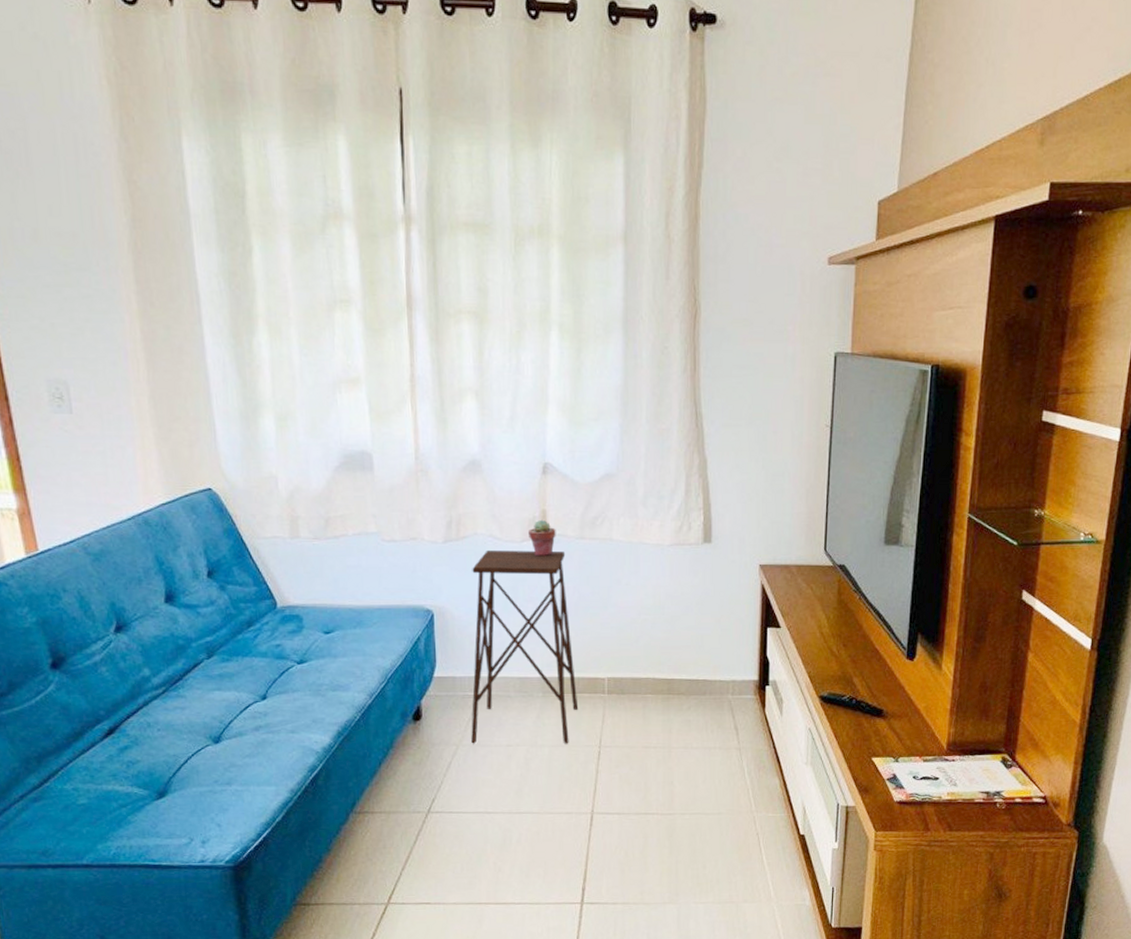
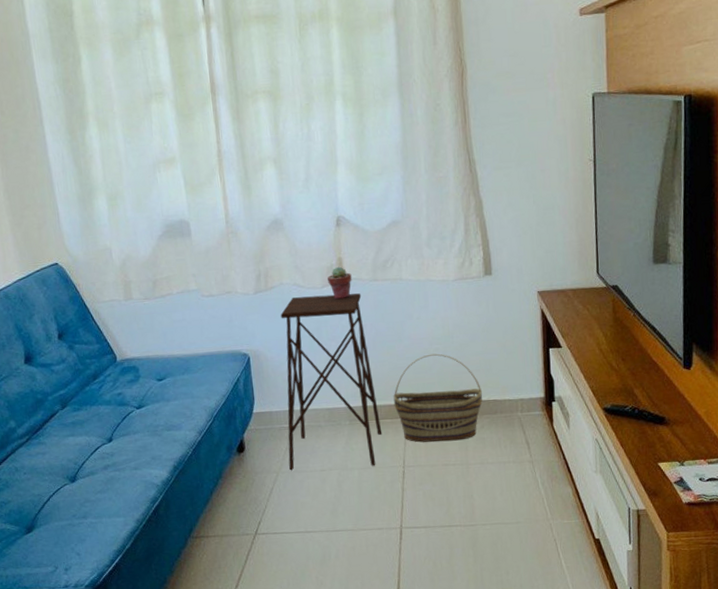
basket: none [593,625,692,722] -> present [393,353,483,443]

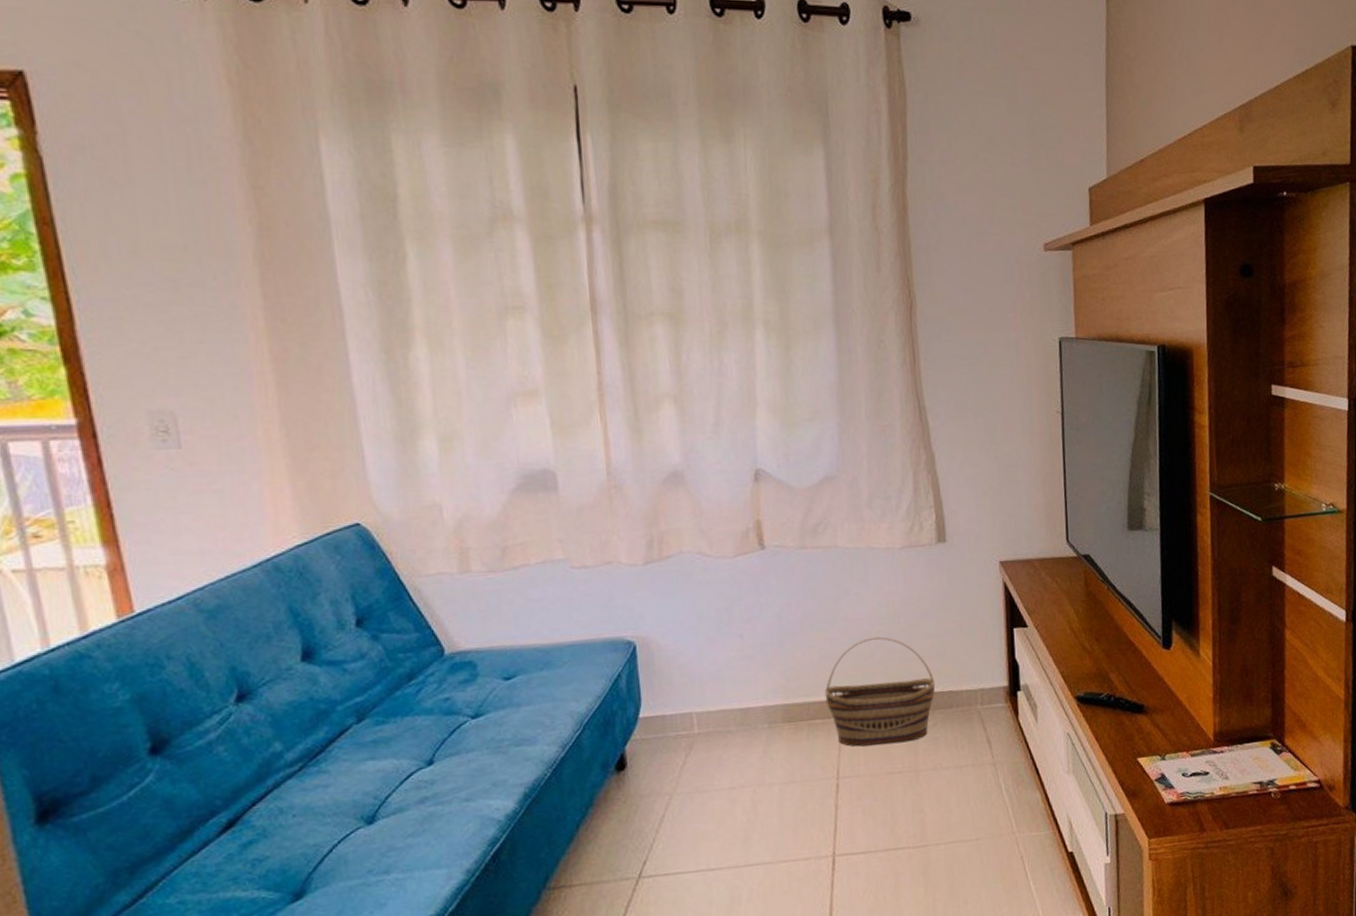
side table: present [280,293,382,471] -> none [679,564,811,791]
potted succulent: present [328,266,352,300] -> none [742,530,774,572]

